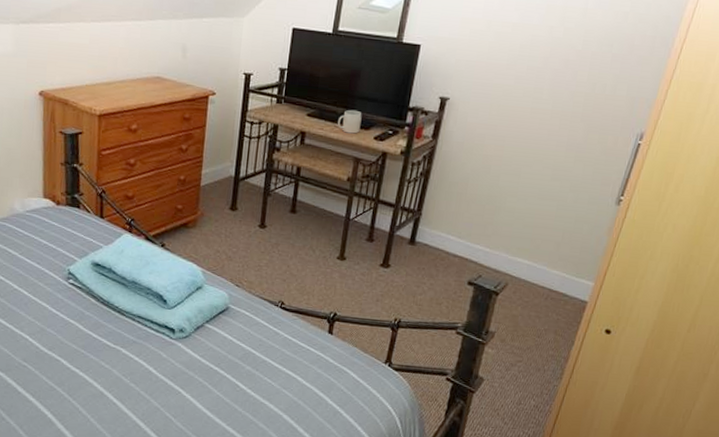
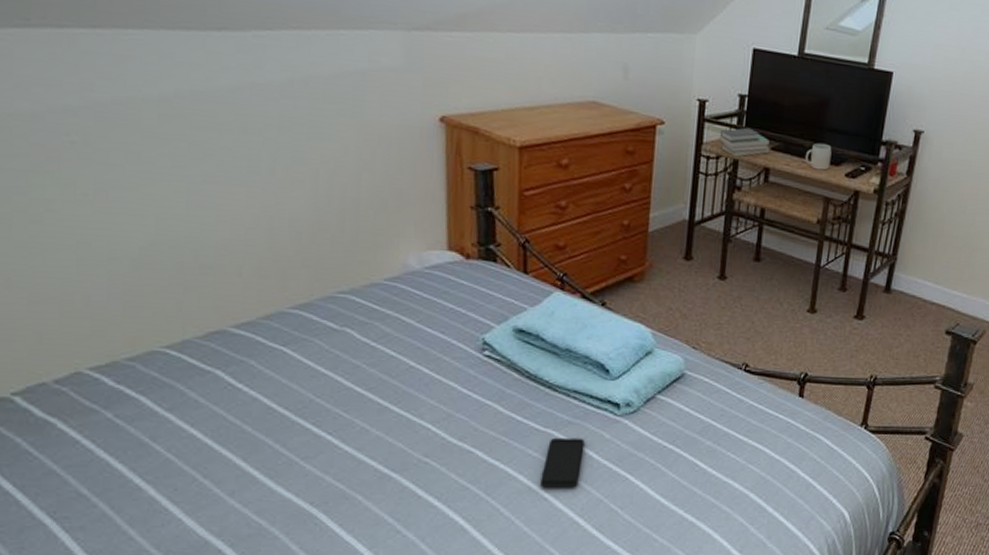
mobile phone: none [110,353,146,396] -> present [540,437,585,488]
books: none [261,97,306,123] -> present [719,127,770,157]

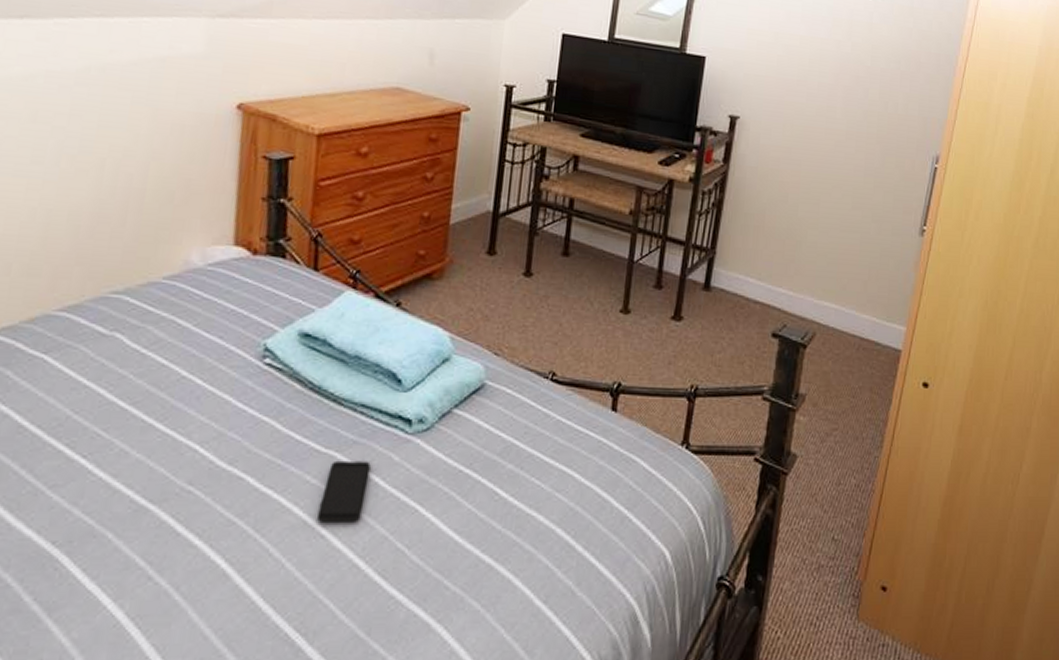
books: present [719,127,770,157] -> none [526,113,580,144]
mug: present [805,143,832,171] -> none [616,129,644,158]

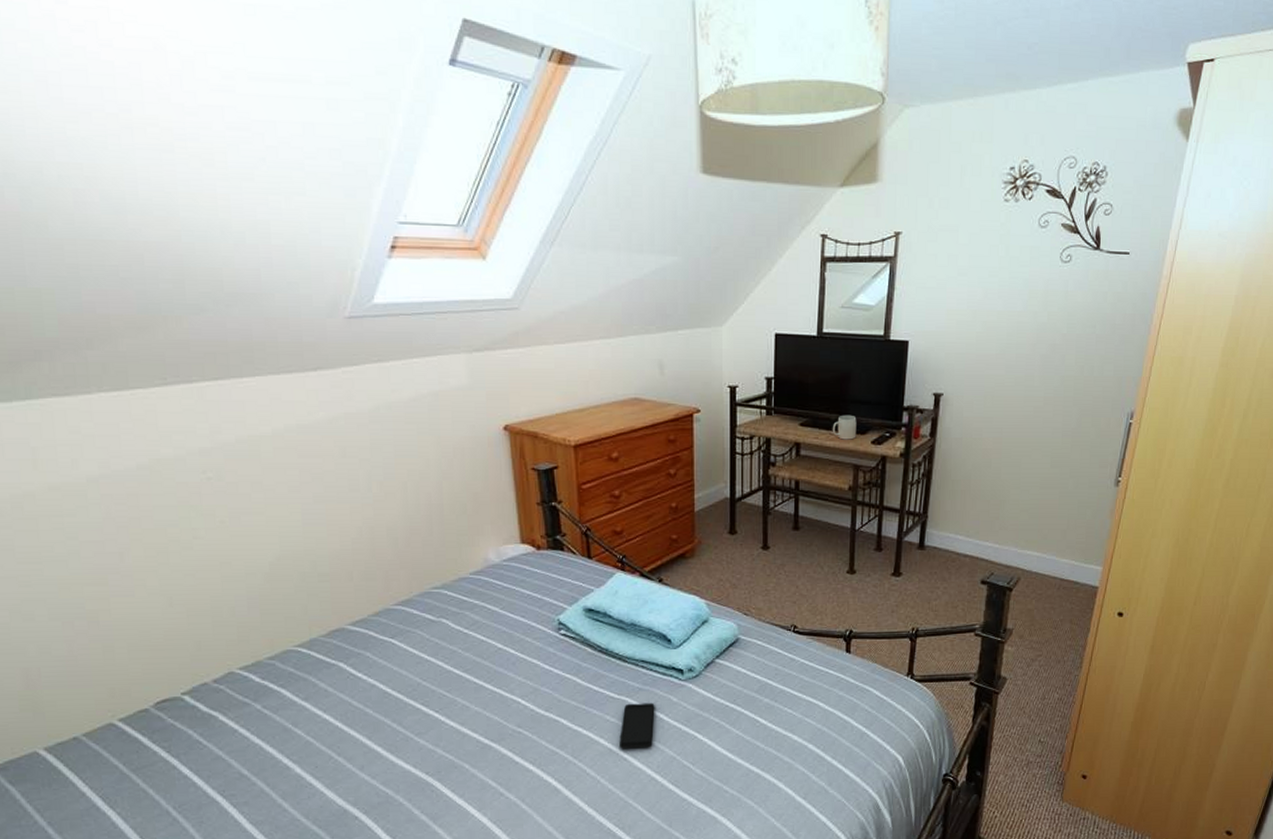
mug: none [616,129,644,158] -> present [832,414,857,440]

